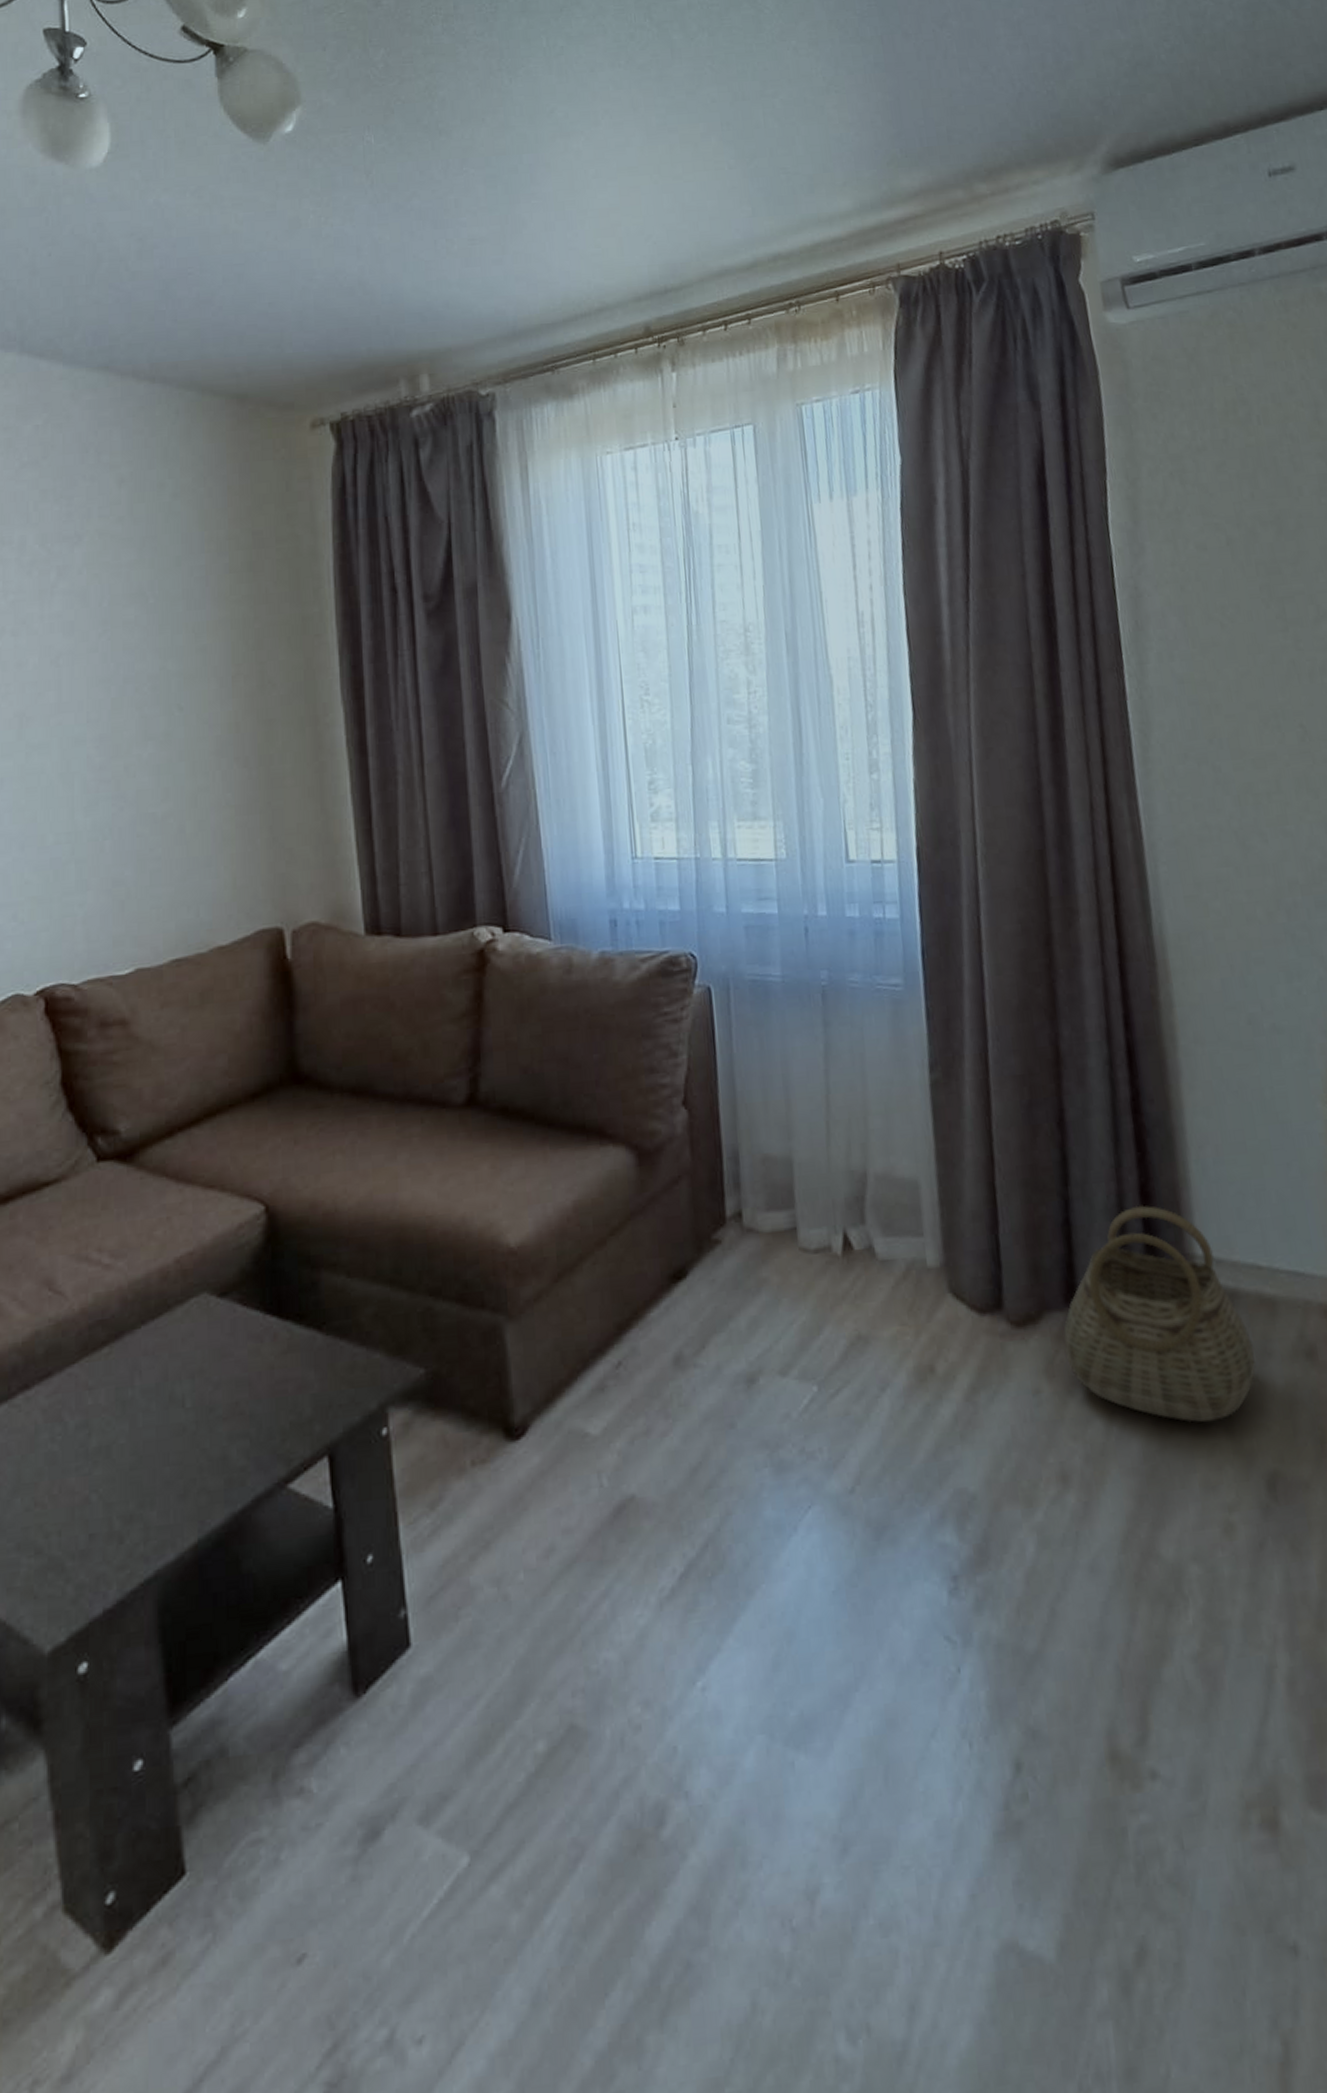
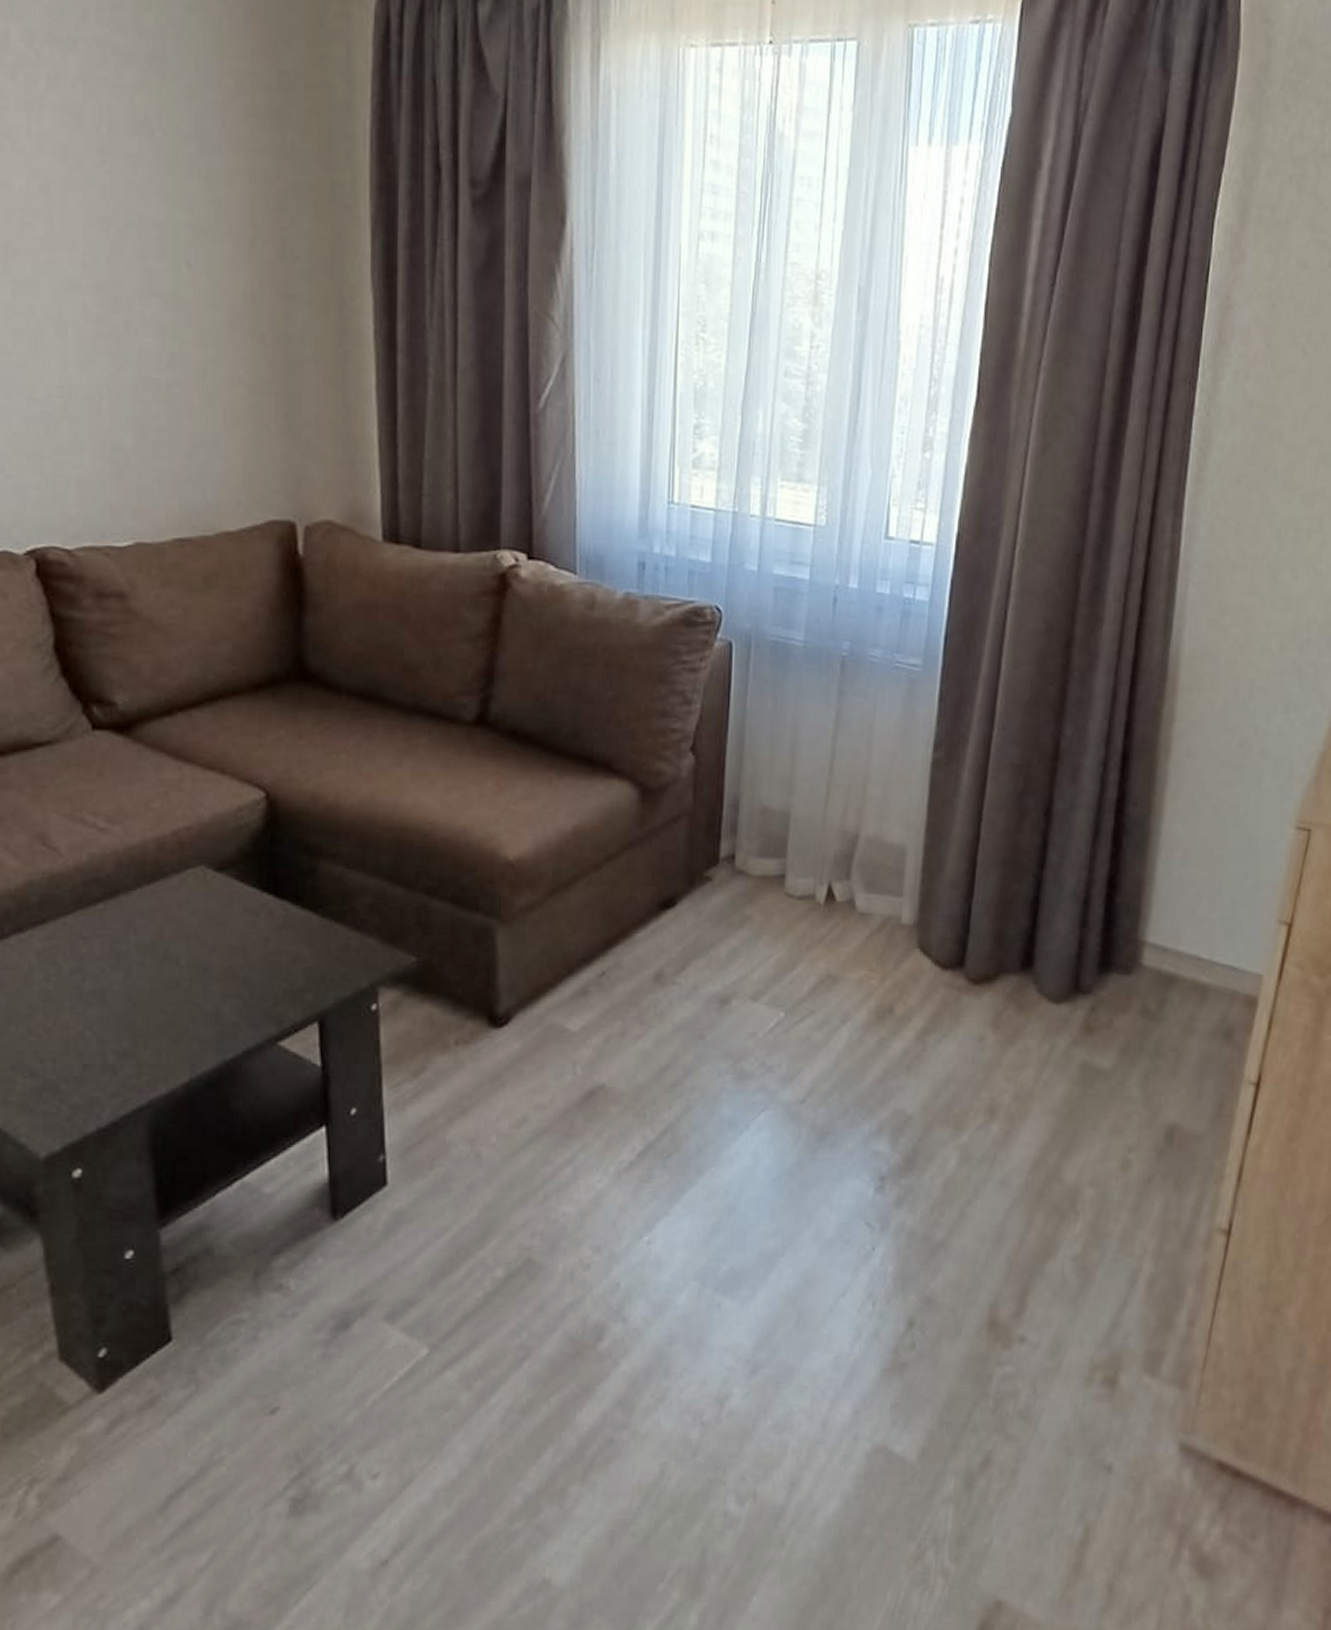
basket: present [1064,1205,1256,1423] -> none [1013,893,1179,1080]

